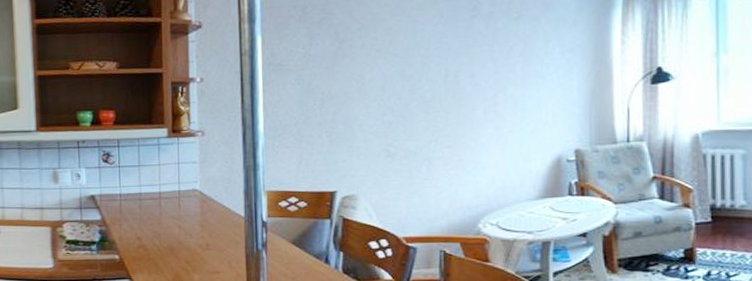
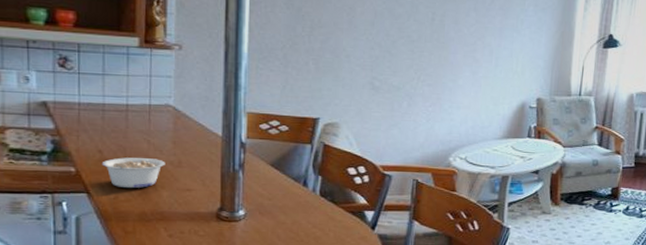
legume: none [140,243,195,272] -> present [101,157,165,188]

